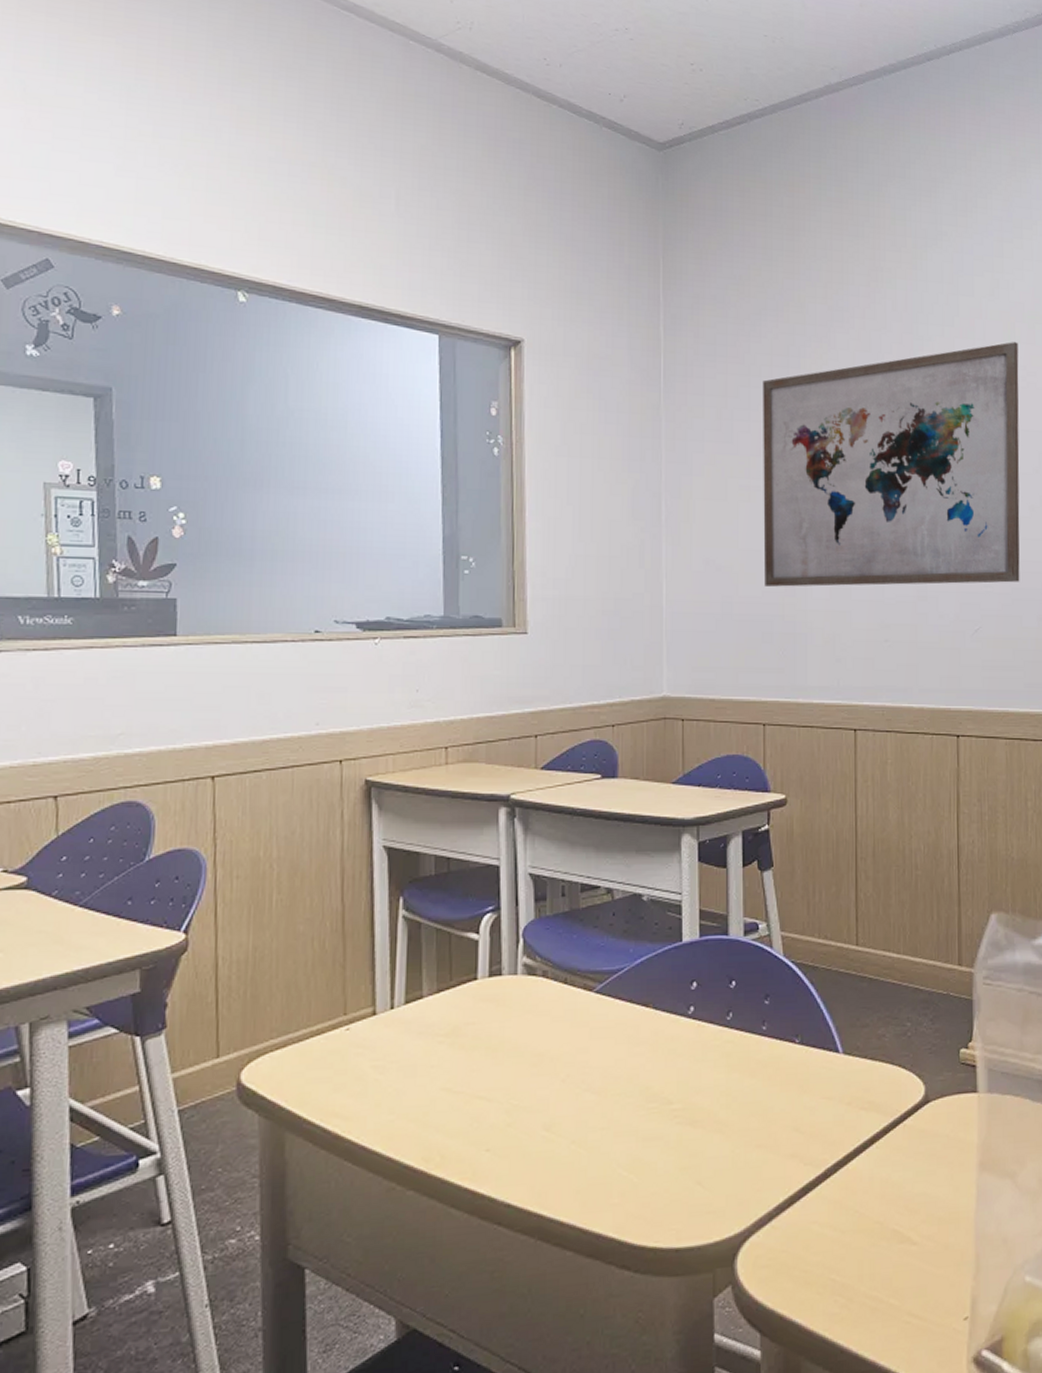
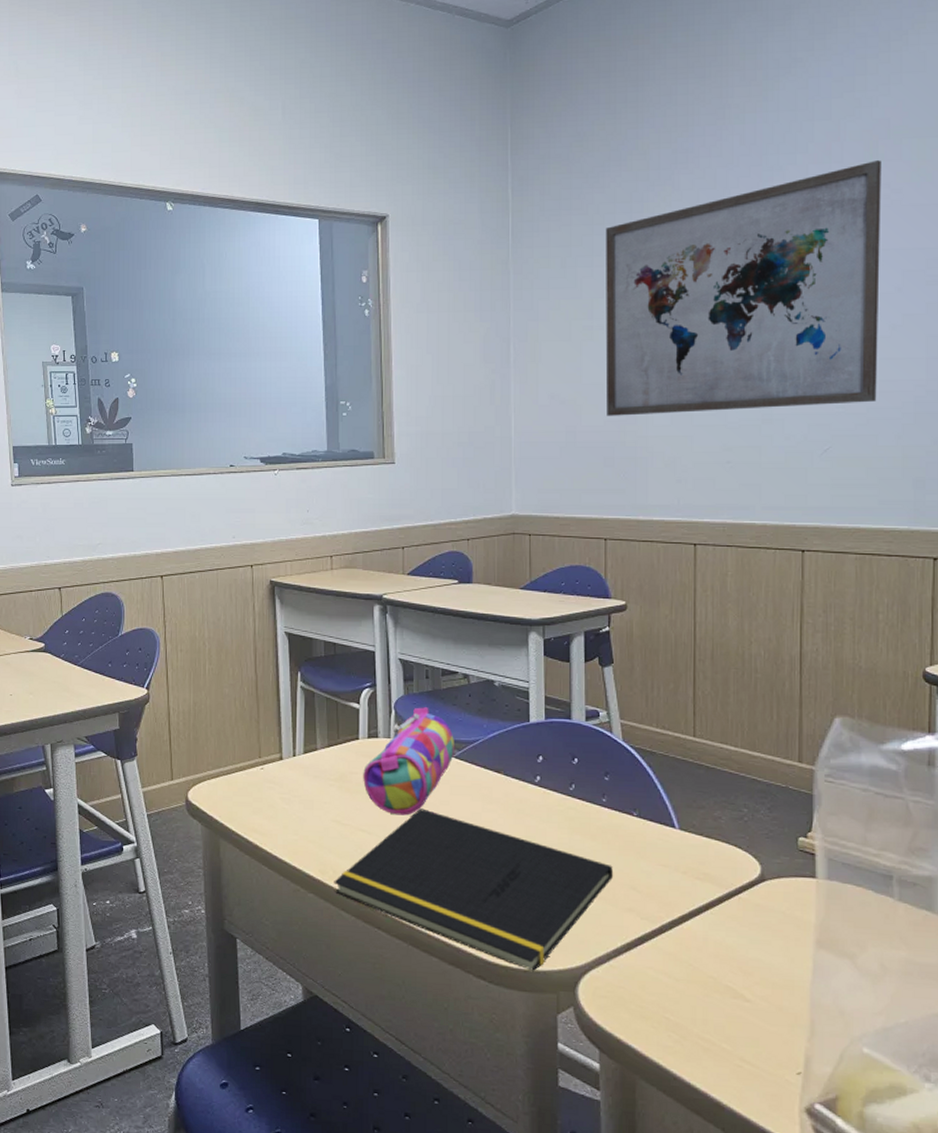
notepad: none [441,1060,775,1249] -> present [334,808,614,971]
pencil case: none [482,932,596,1073] -> present [363,707,455,816]

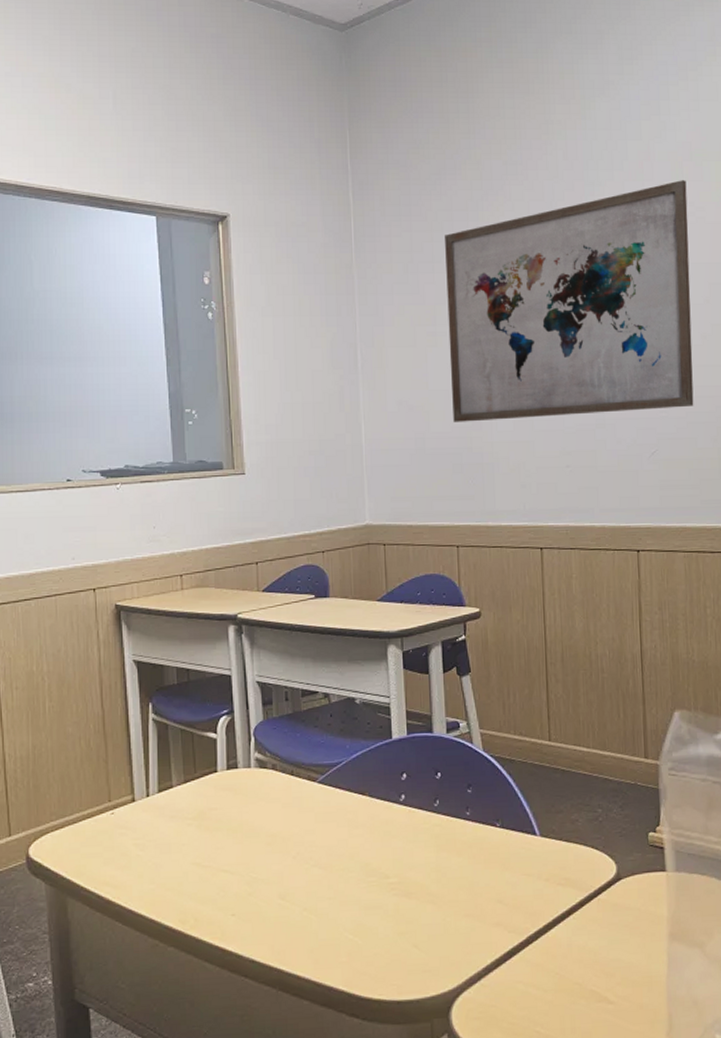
notepad: present [334,808,614,971] -> none [195,840,481,1001]
pencil case: present [363,707,455,816] -> none [223,731,319,851]

